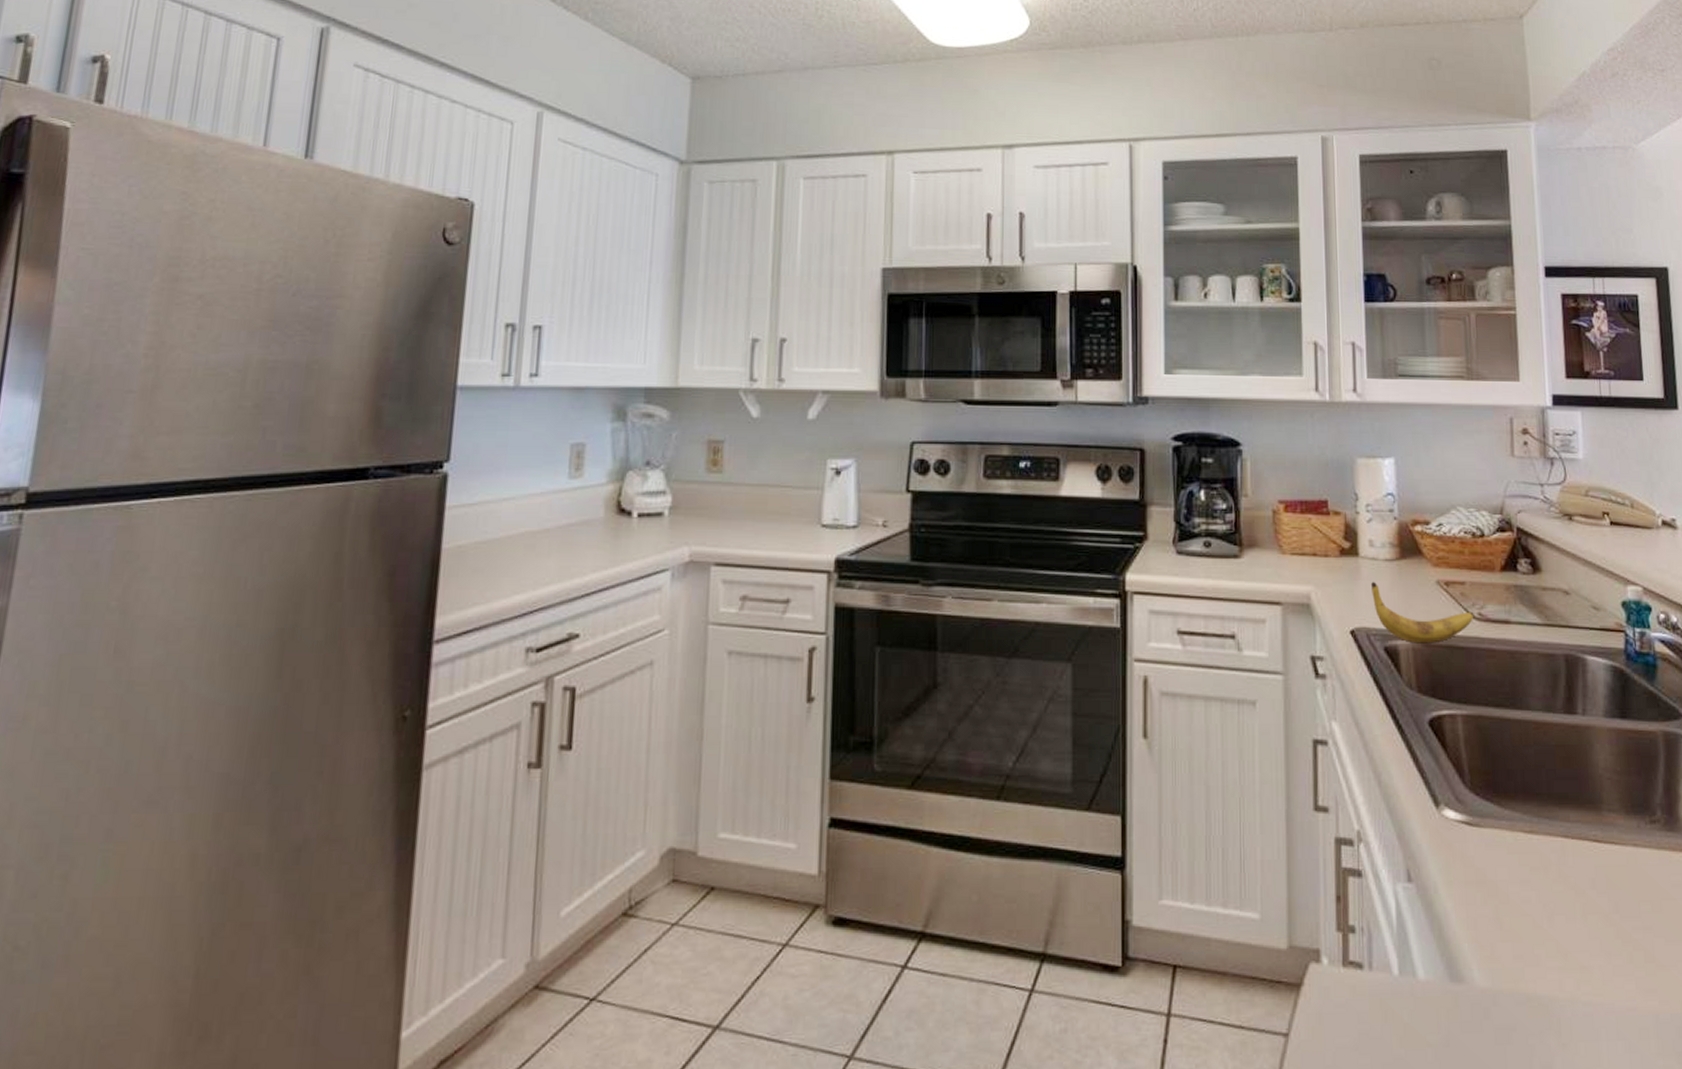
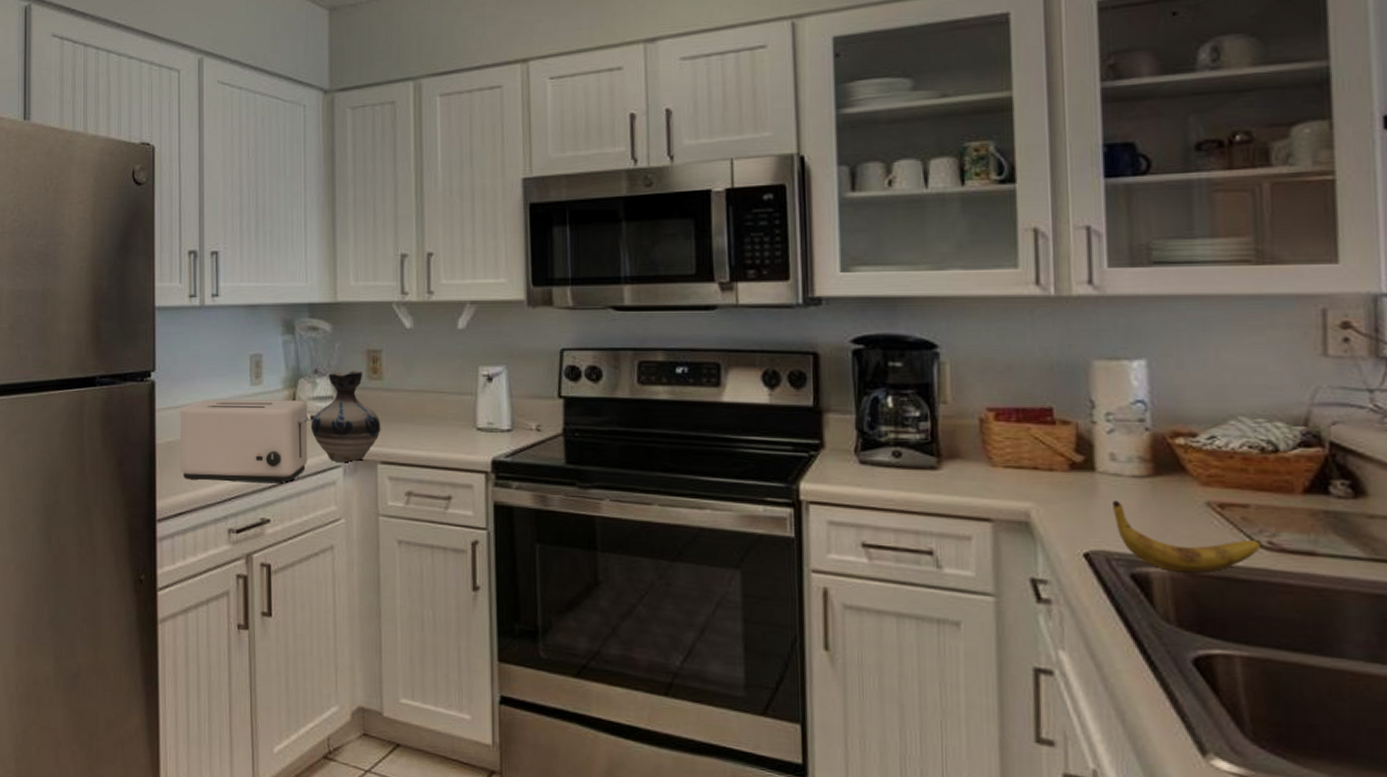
toaster: none [471,495,636,592] -> present [179,399,309,484]
ceramic jug: none [636,462,718,566] -> present [311,370,381,463]

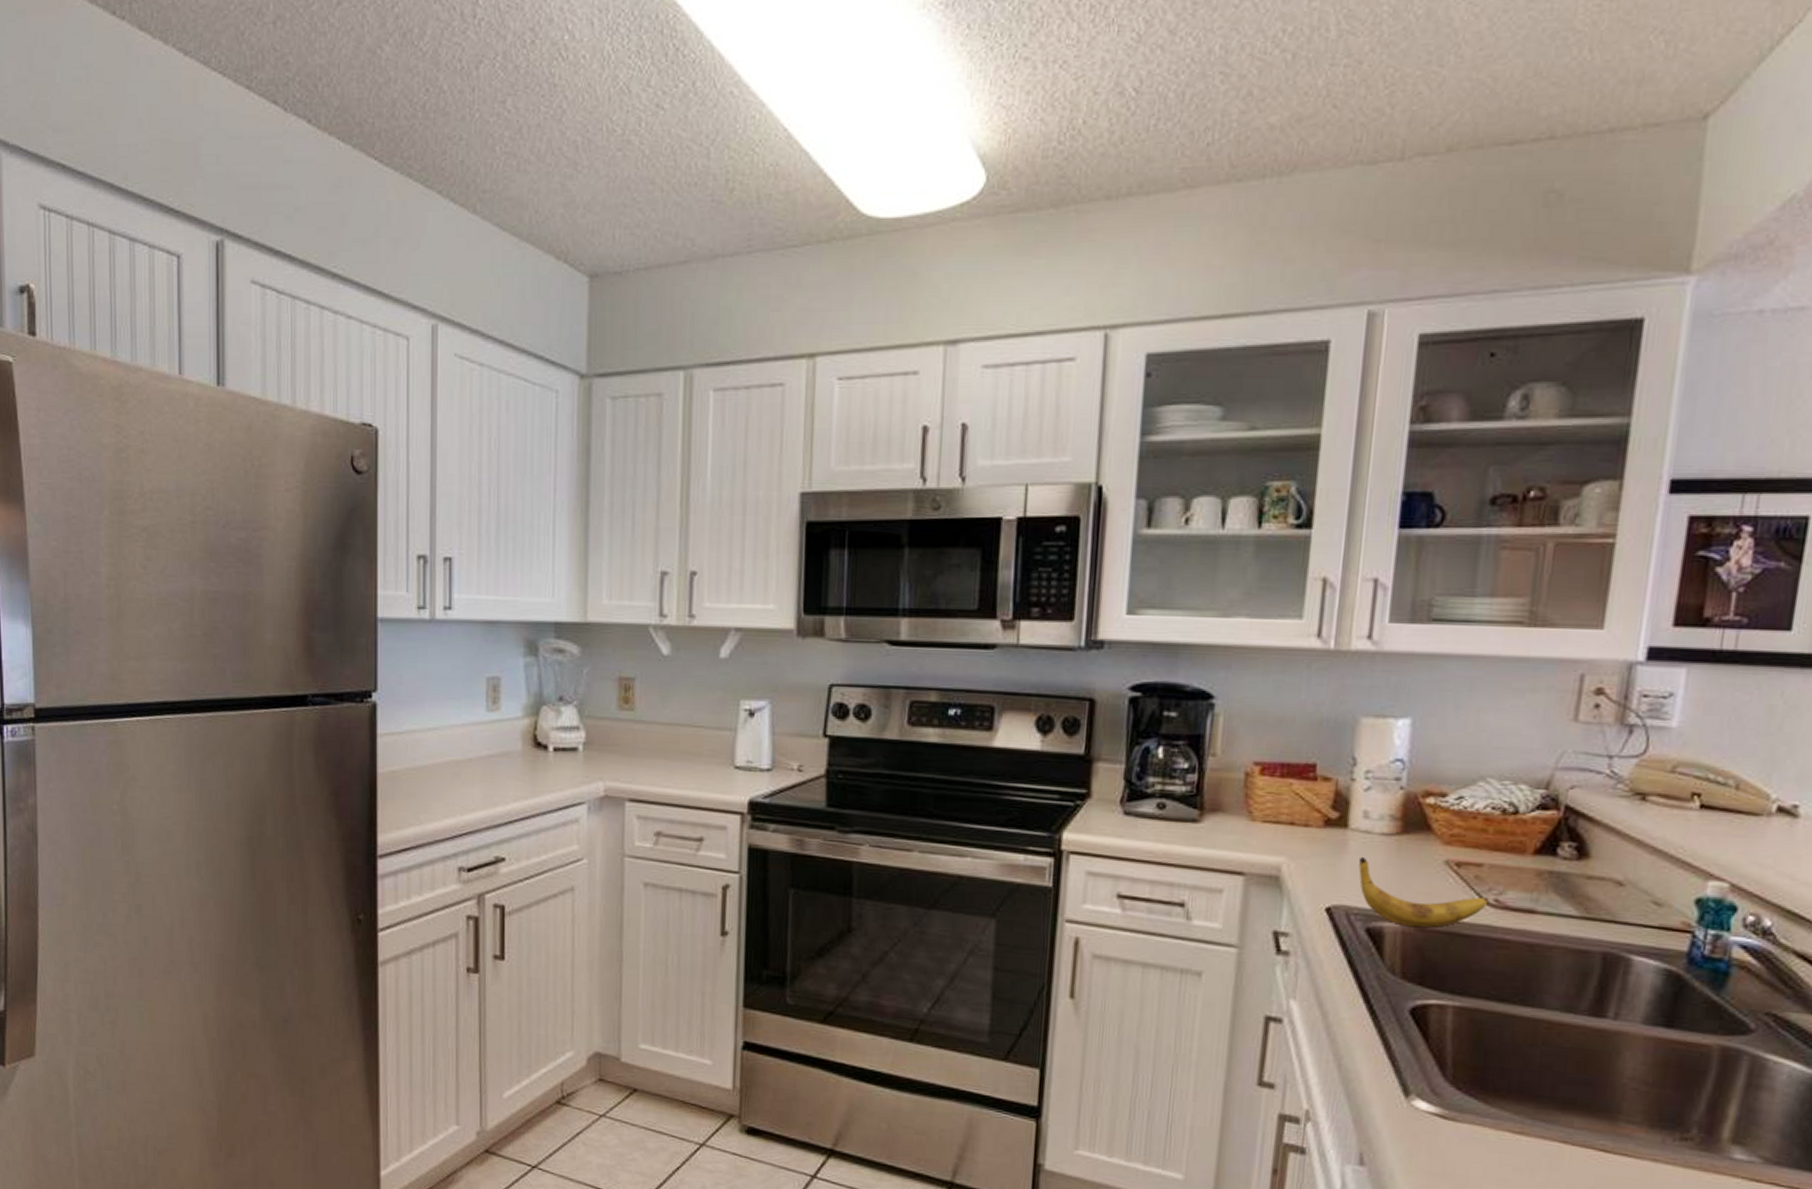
toaster: present [179,399,309,484] -> none [404,725,552,820]
ceramic jug: present [311,370,381,463] -> none [553,699,631,800]

